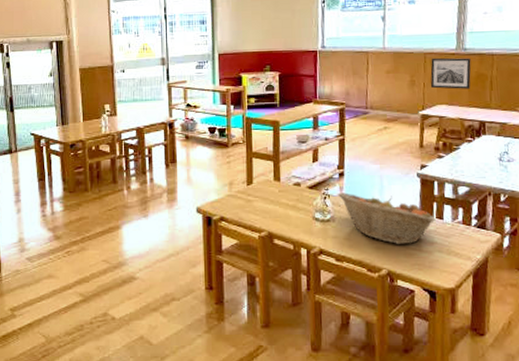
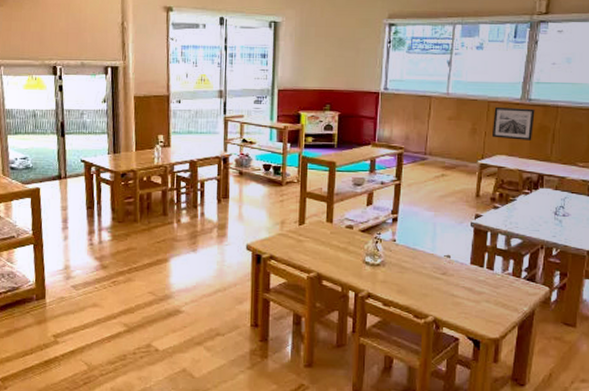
fruit basket: present [339,193,436,244] -> none [391,238,486,293]

